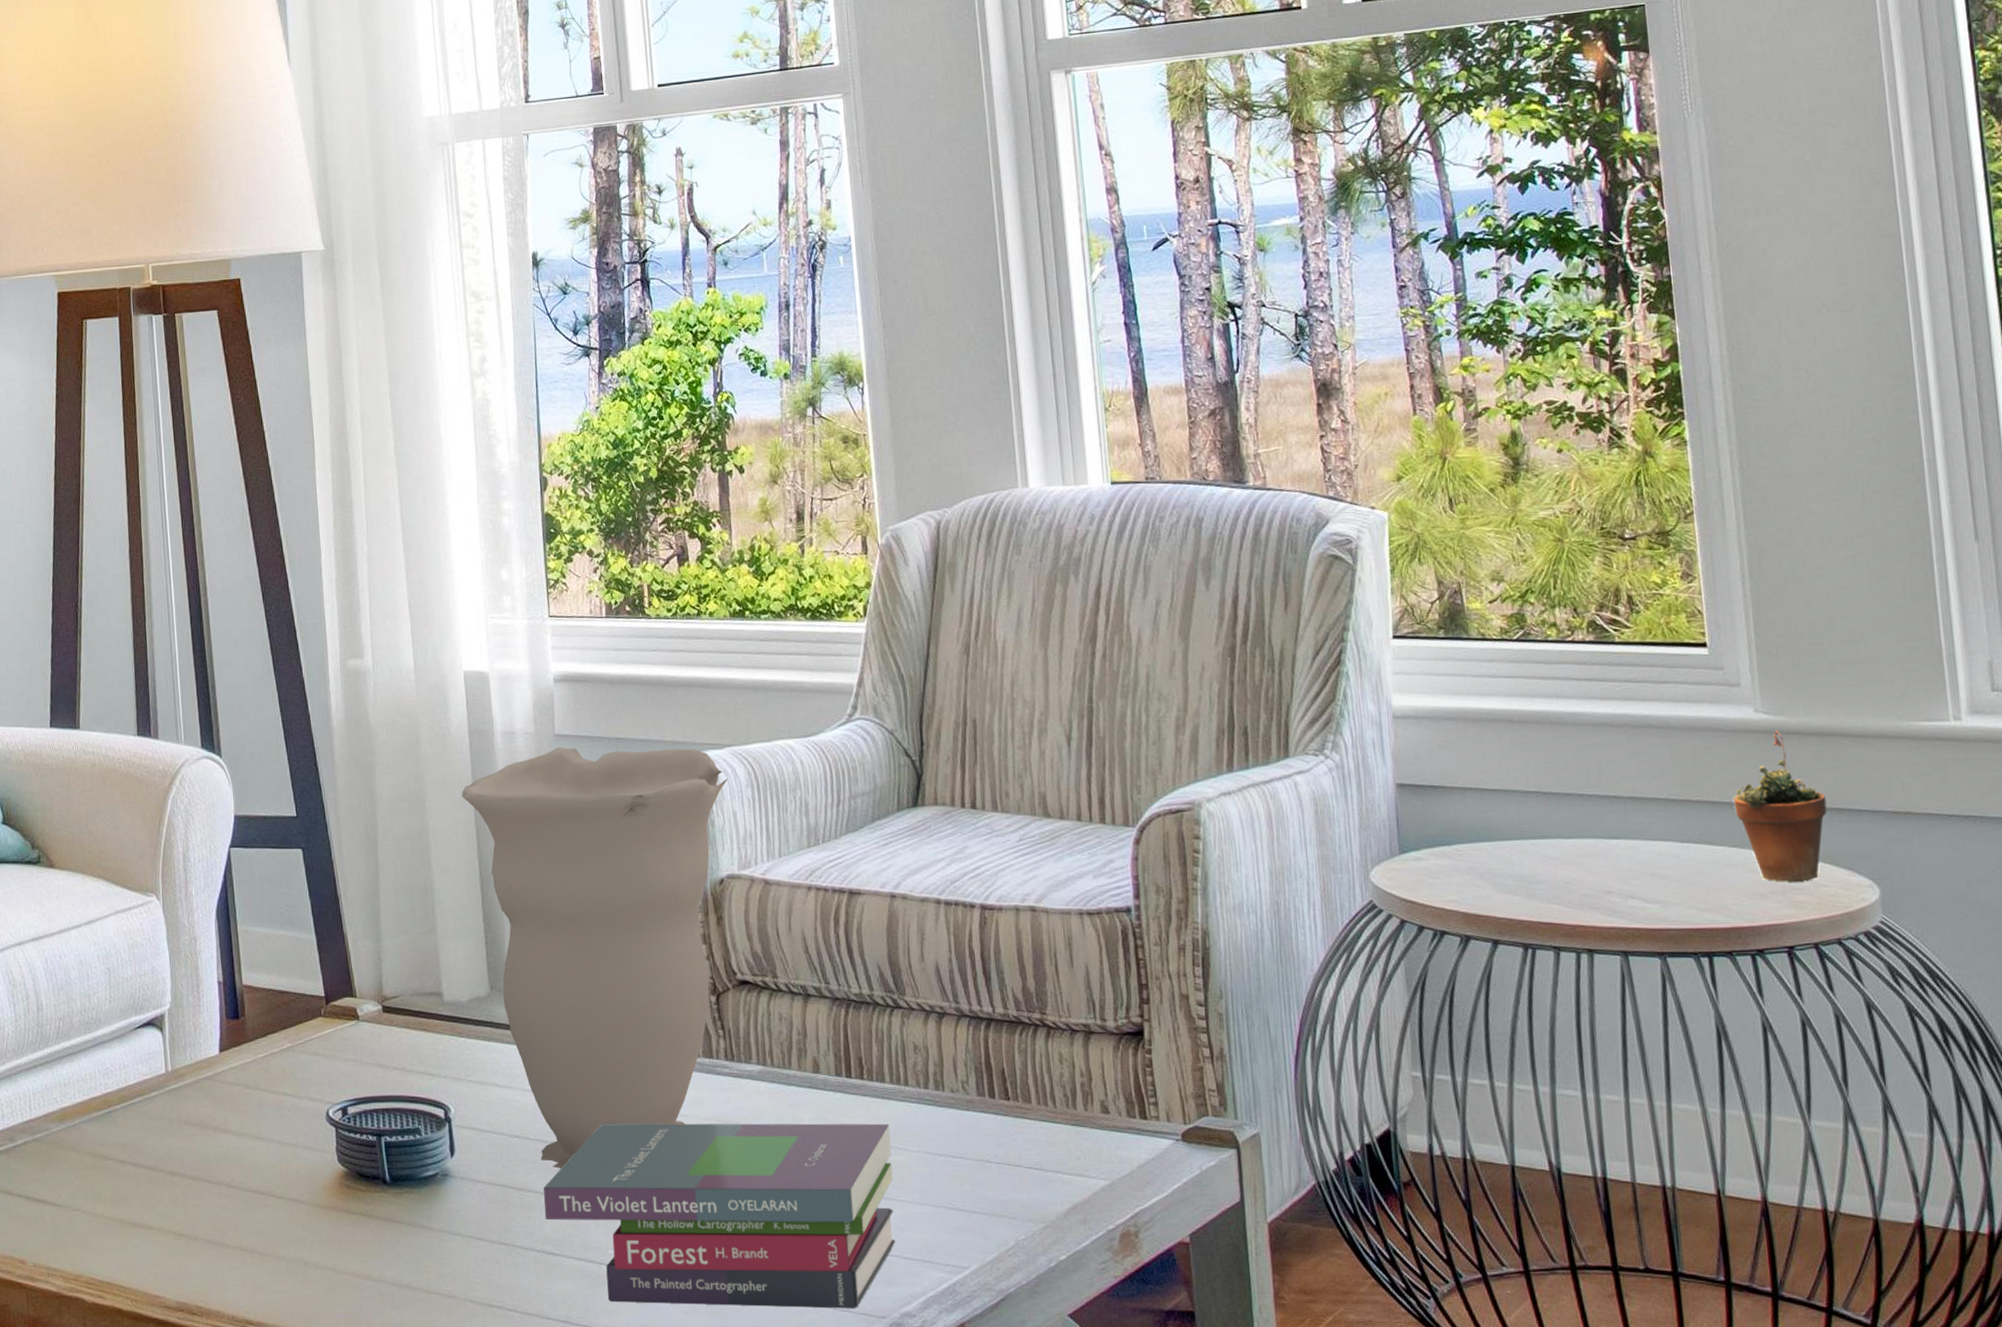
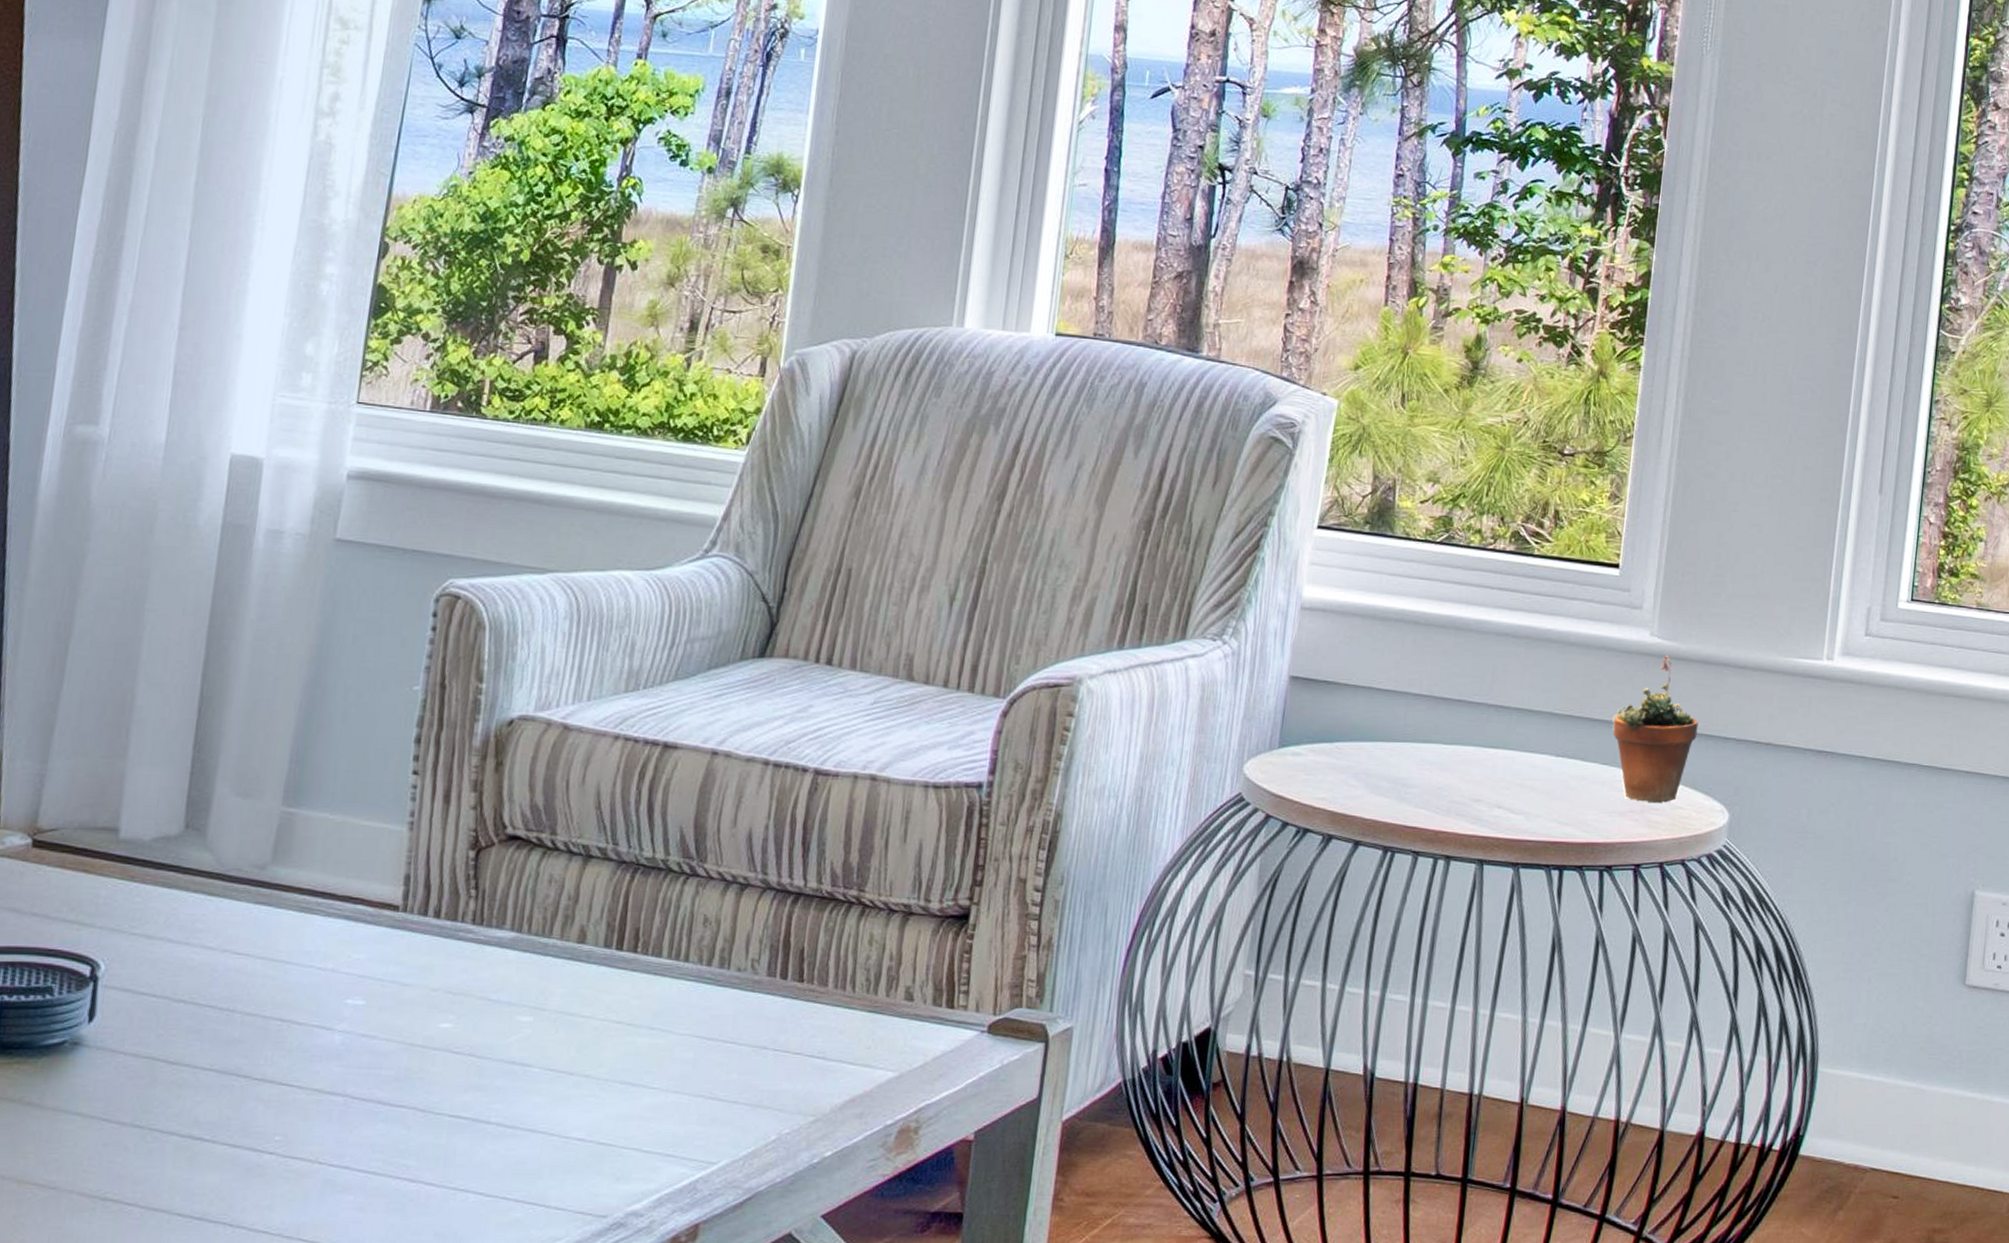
decorative vase: present [462,747,728,1169] -> none [196,554,543,1041]
books: present [543,1123,896,1309] -> none [199,990,657,1207]

